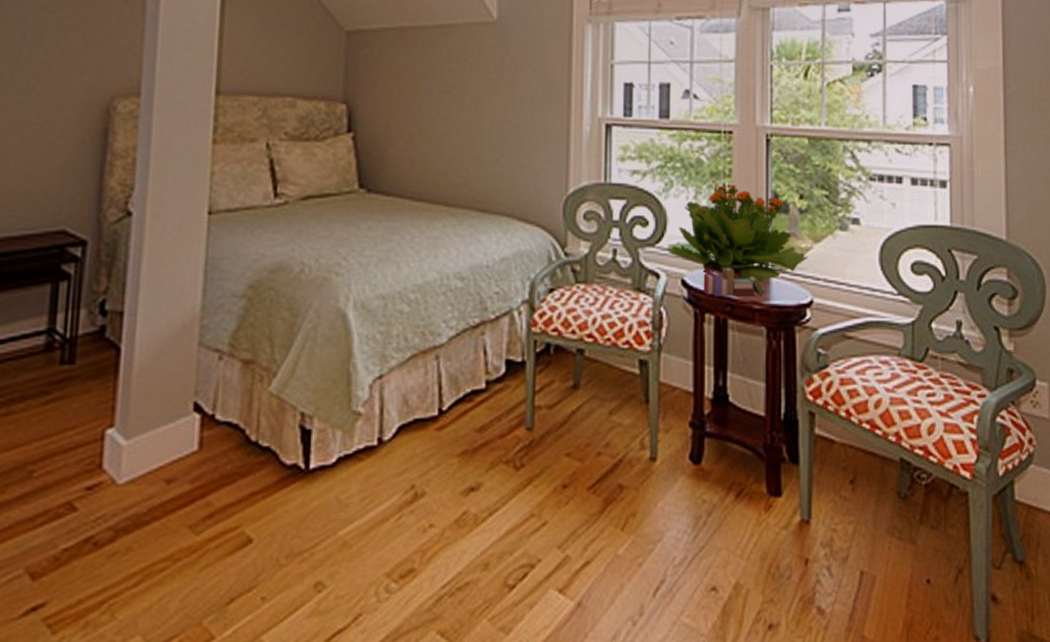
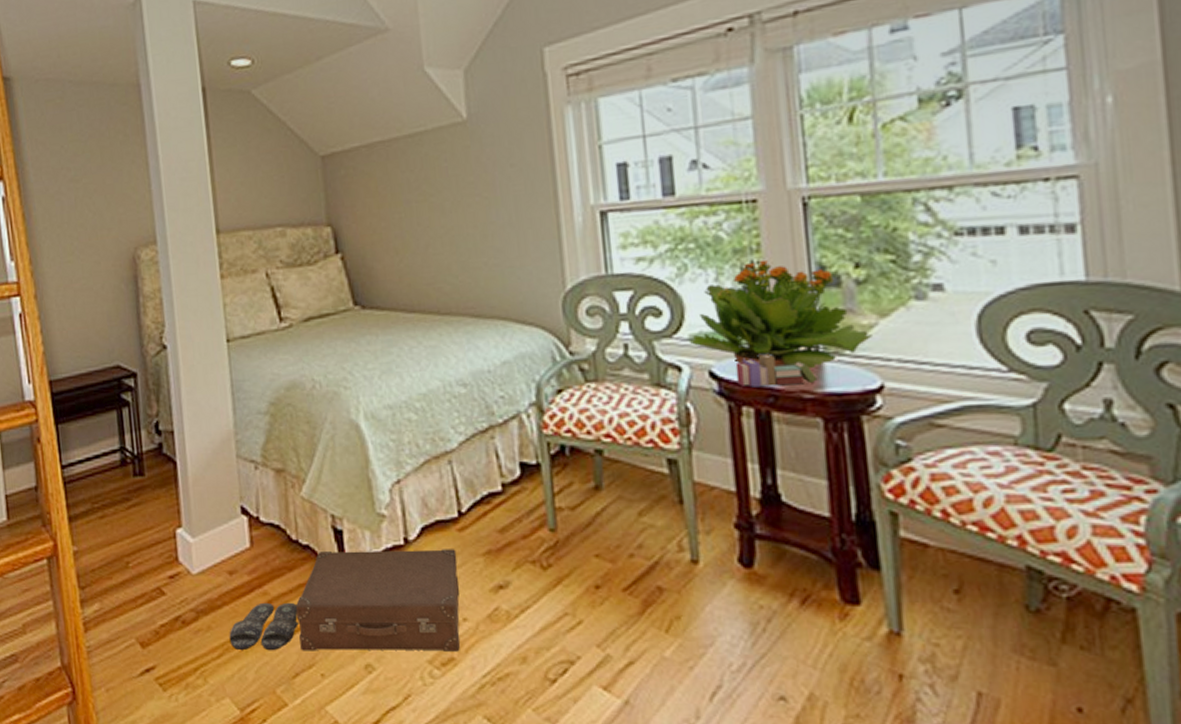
slippers: none [153,514,245,575] -> present [229,602,300,650]
suitcase: none [241,449,432,572] -> present [295,549,461,652]

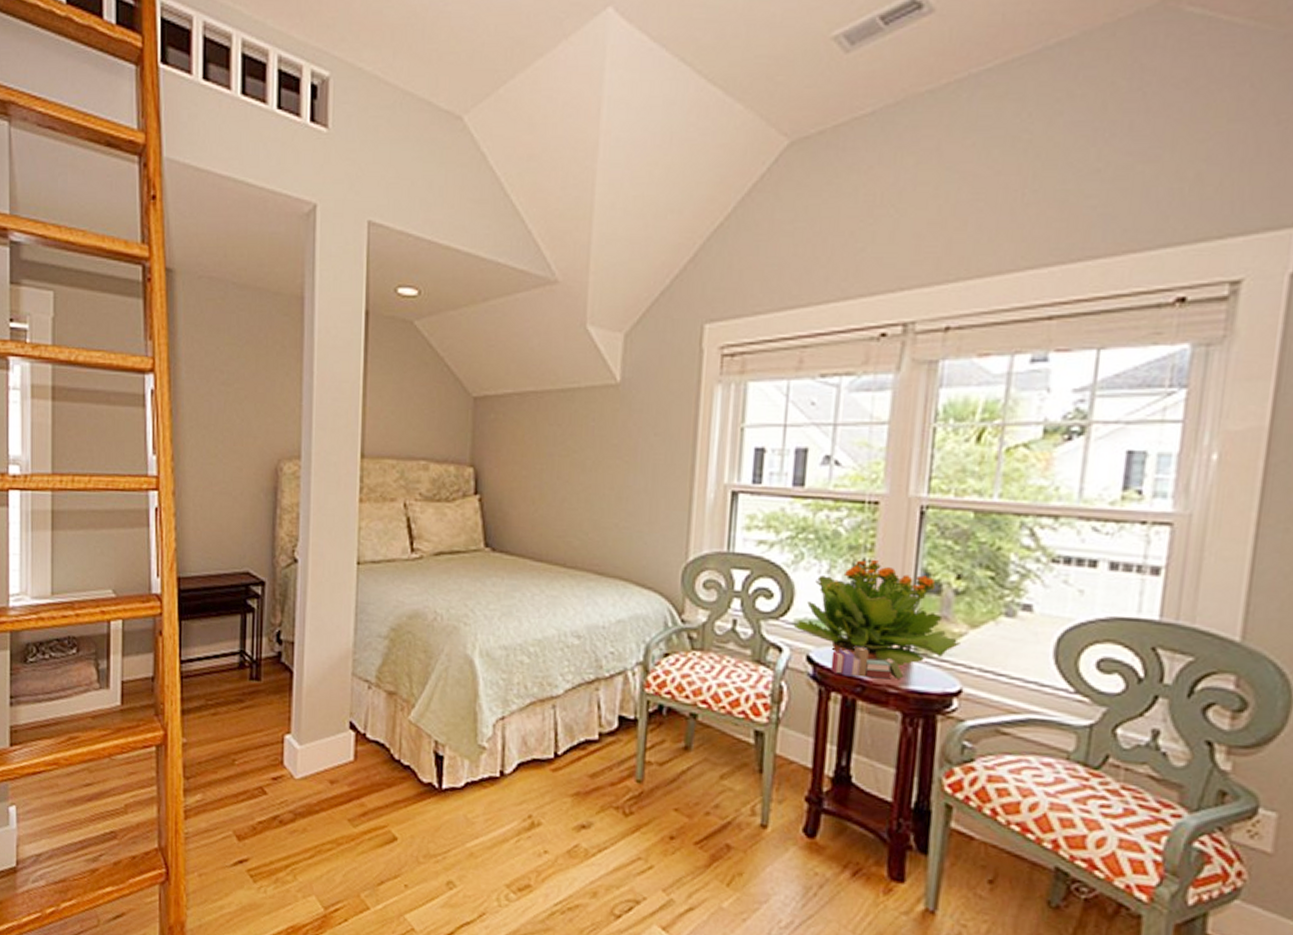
slippers: present [229,602,300,650] -> none [322,813,391,858]
suitcase: present [295,549,461,652] -> none [388,773,547,880]

